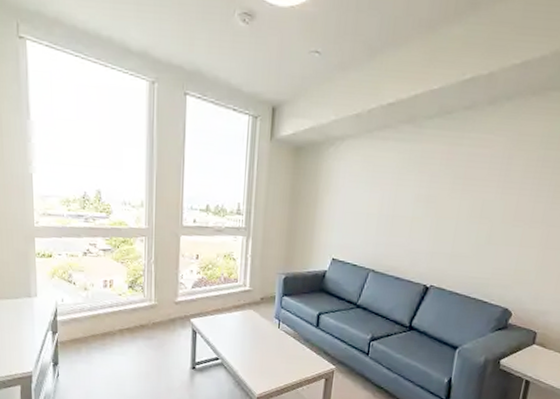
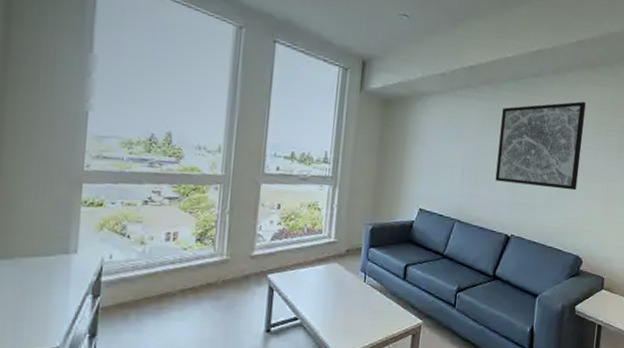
wall art: none [414,135,528,238] -> present [495,101,586,191]

